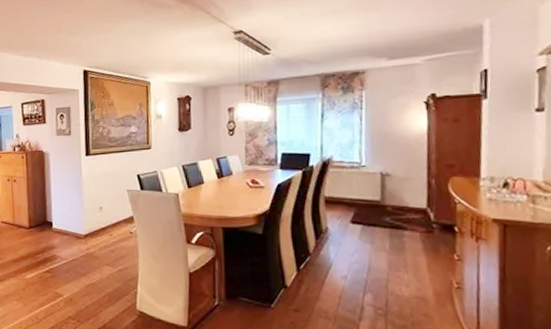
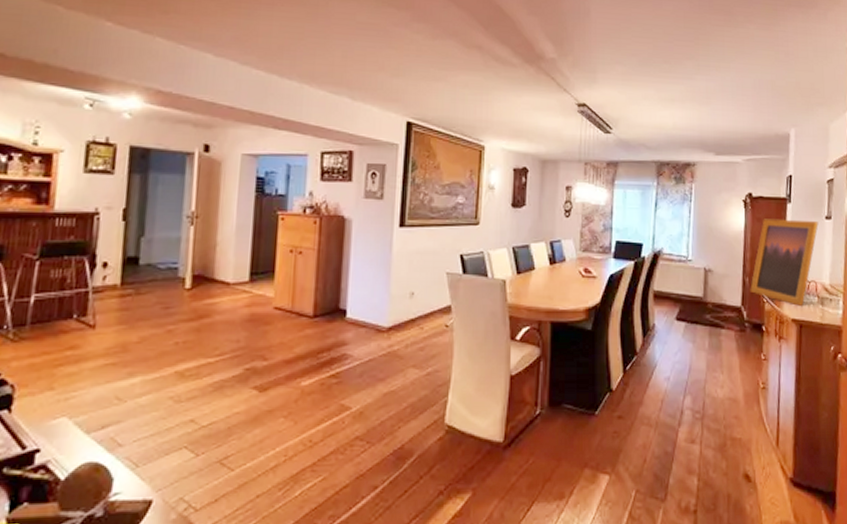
picture frame: none [437,115,526,207] -> present [750,219,819,307]

